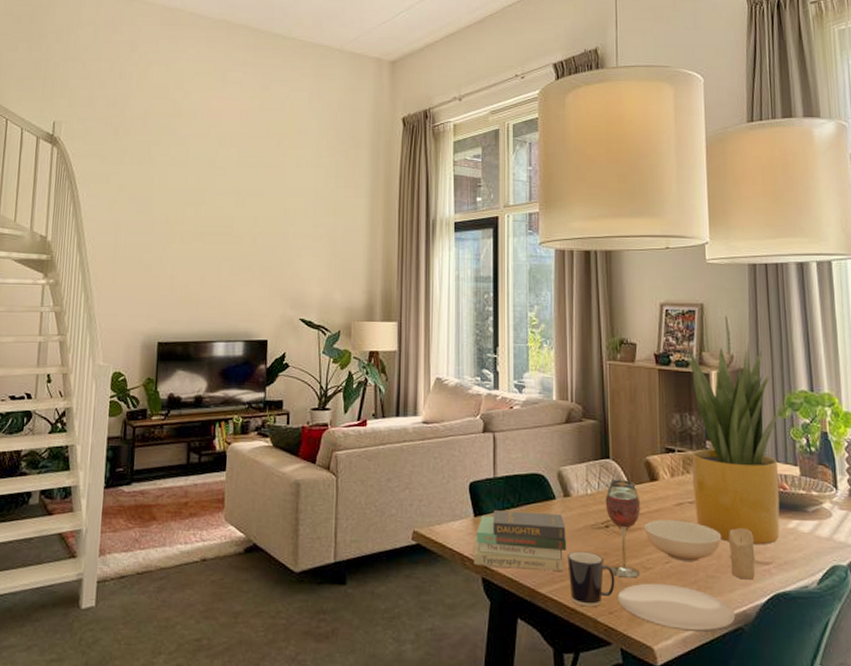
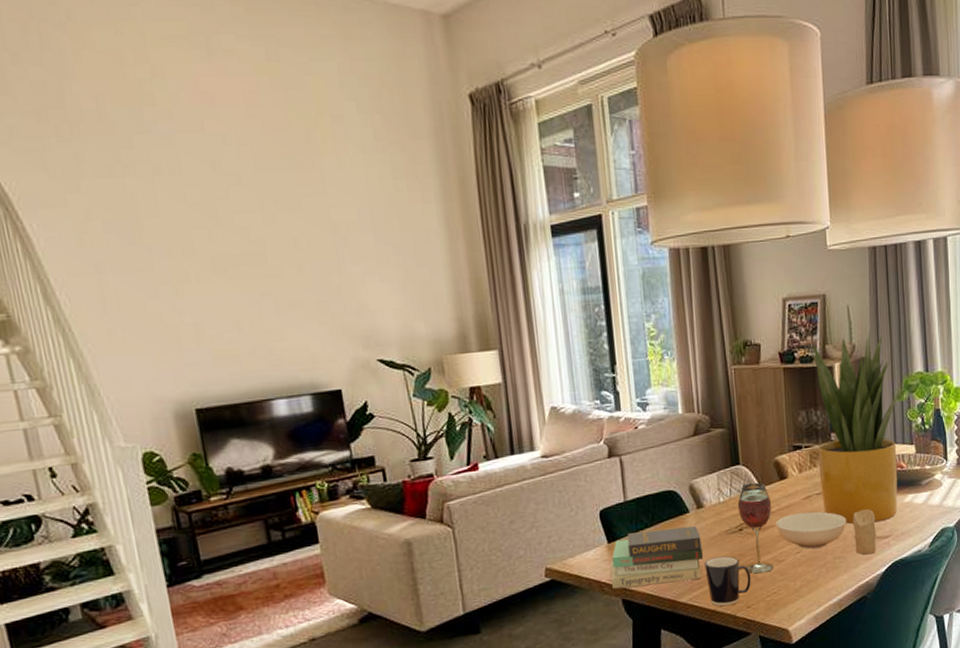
plate: present [618,583,736,633] -> none [754,570,860,611]

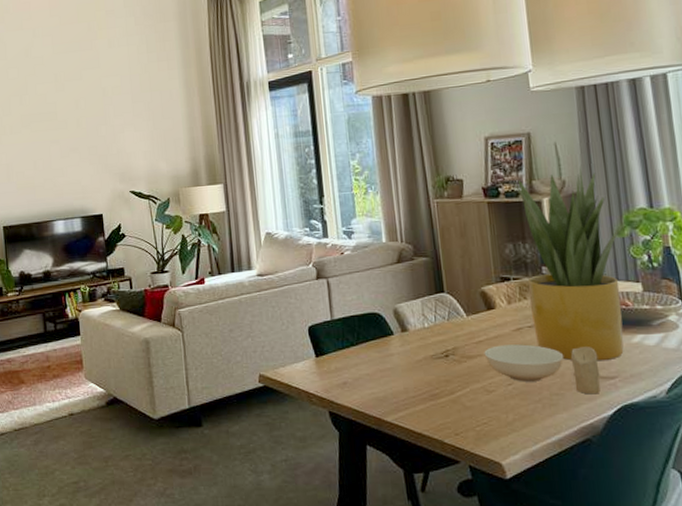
books: present [610,526,704,590] -> none [318,348,409,401]
mug: present [704,556,751,607] -> none [410,380,459,431]
wineglass: present [737,482,774,574] -> none [442,311,483,402]

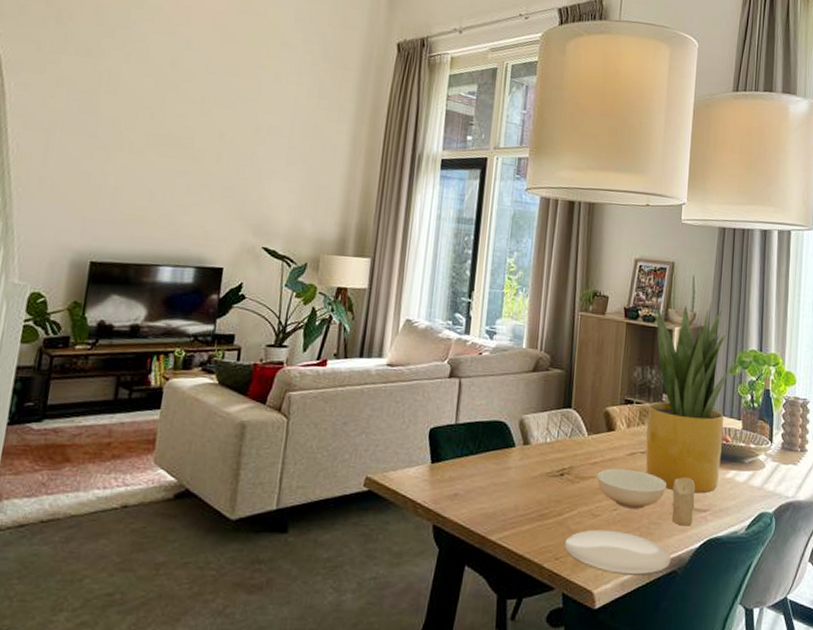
plate: none [463,404,583,447] -> present [565,529,671,576]

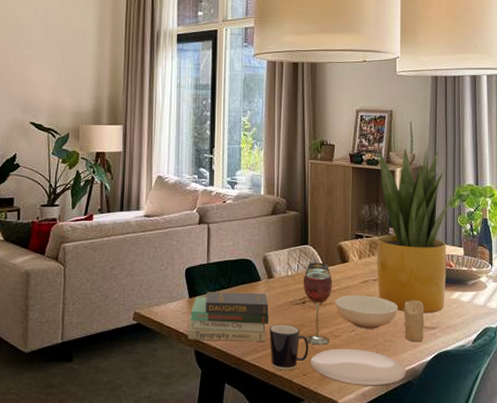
books: none [426,457,522,518] -> present [188,292,269,341]
mug: none [519,498,564,554] -> present [269,324,309,371]
wineglass: none [561,429,596,525] -> present [303,262,333,345]

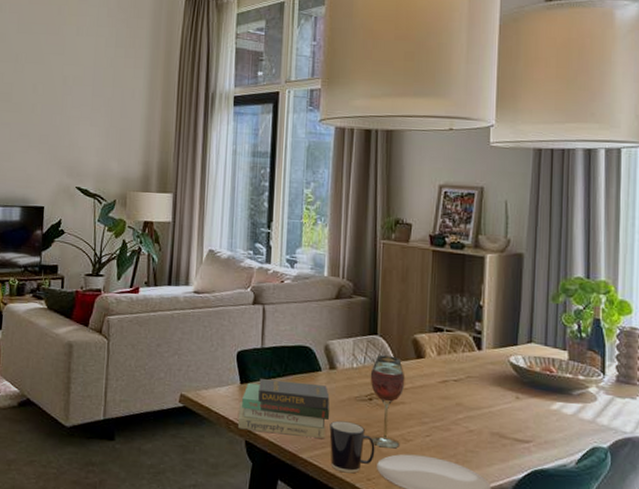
bowl: present [335,295,399,329] -> none [407,395,484,436]
planter: present [375,144,457,313] -> none [459,227,561,424]
candle: present [403,300,424,342] -> none [490,407,517,456]

